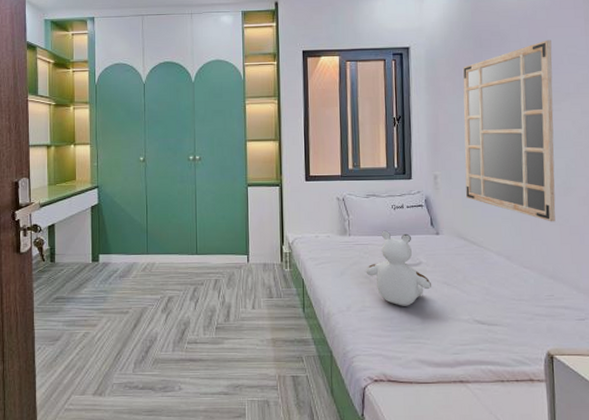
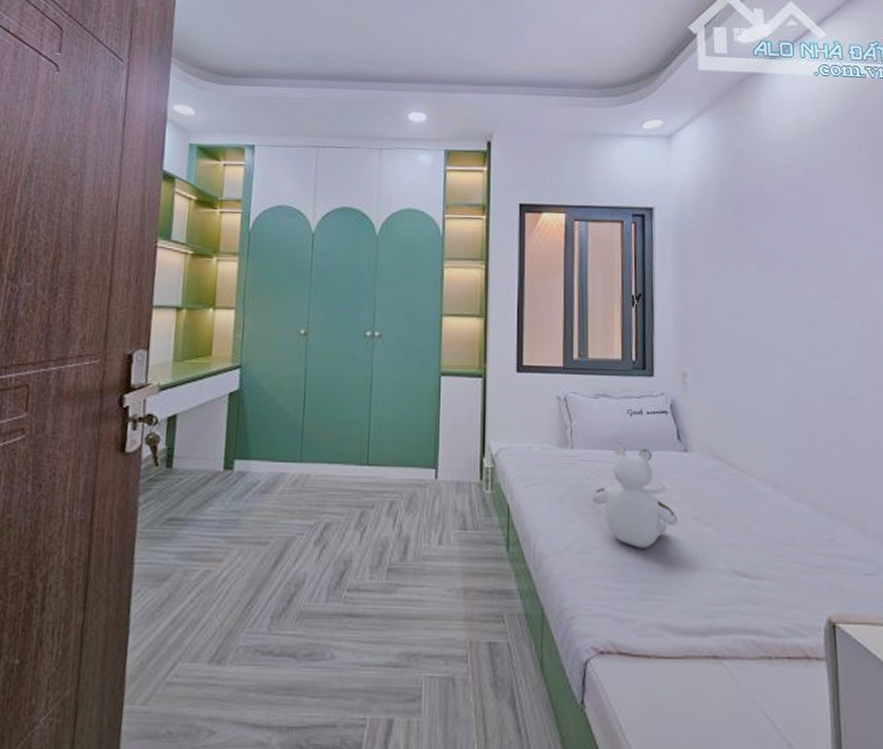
mirror: present [463,40,556,222] -> none [719,209,836,442]

